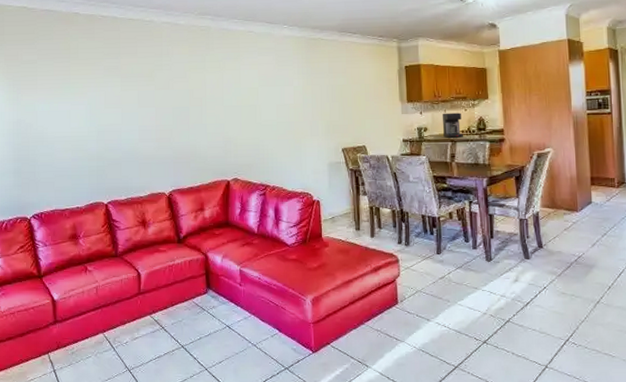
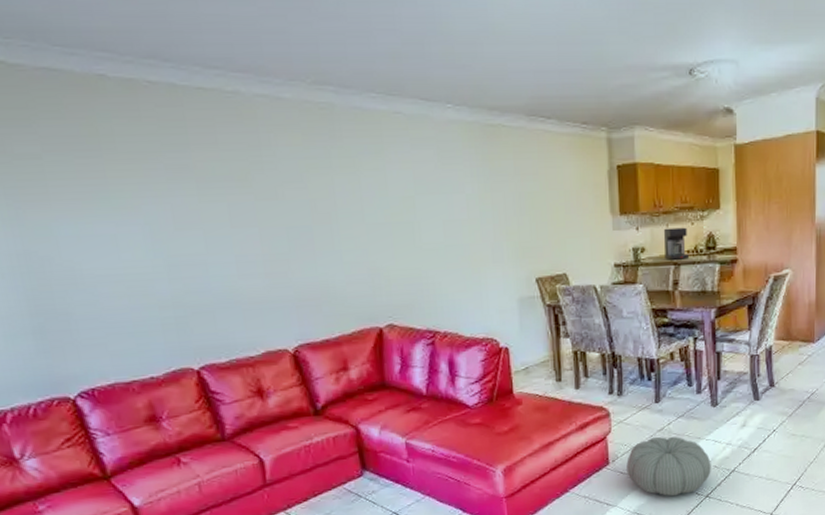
pouf: none [413,284,488,339] -> present [626,436,711,497]

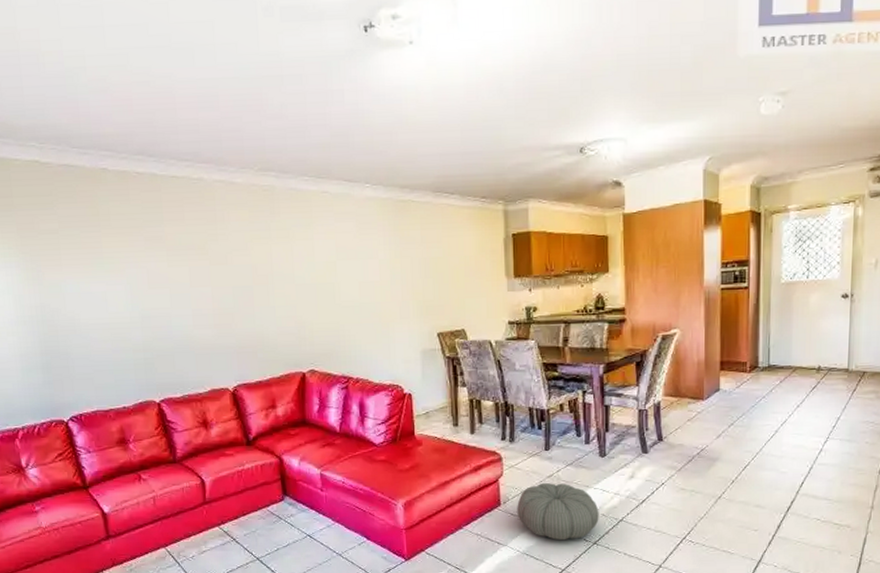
coffee maker: present [664,227,689,260] -> none [555,289,578,319]

